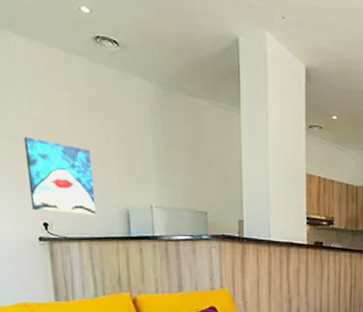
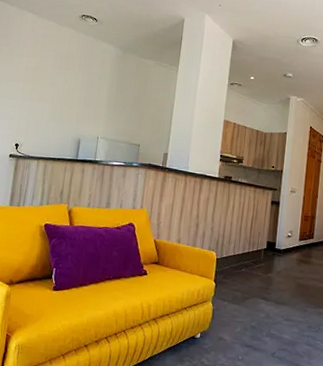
wall art: present [23,136,97,216] -> none [10,80,61,141]

